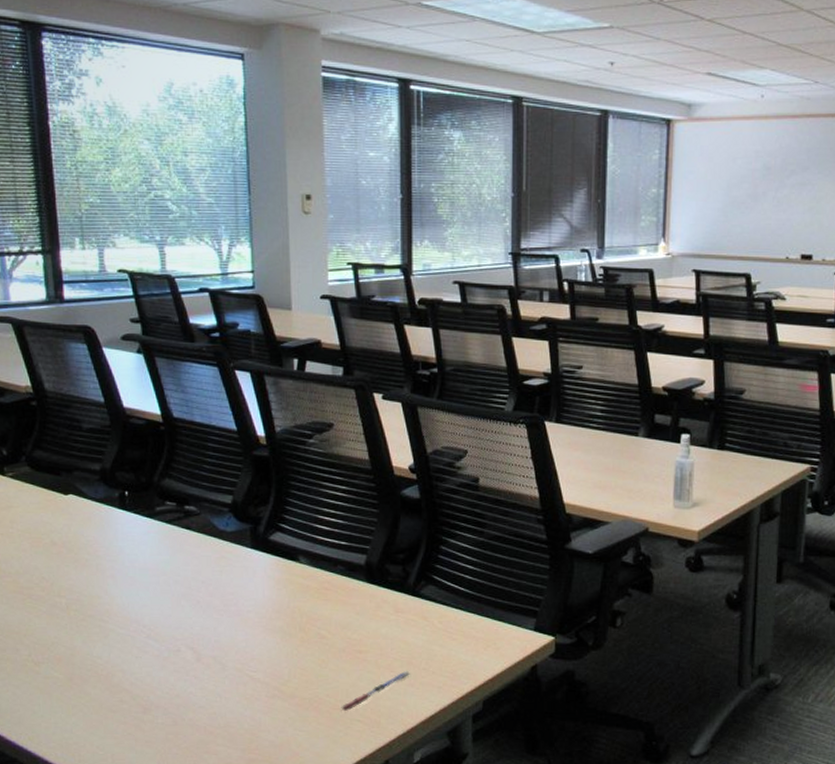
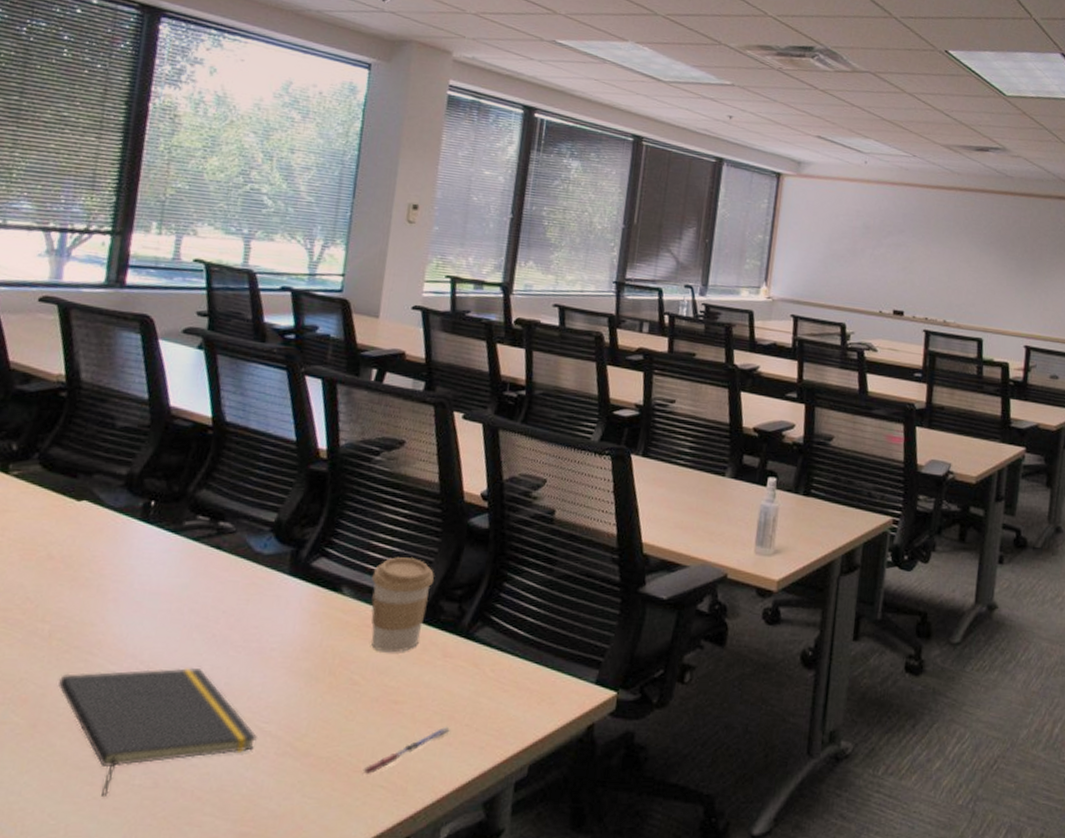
notepad: none [82,630,249,732] -> present [58,668,257,796]
coffee cup: none [323,528,377,611] -> present [371,557,434,653]

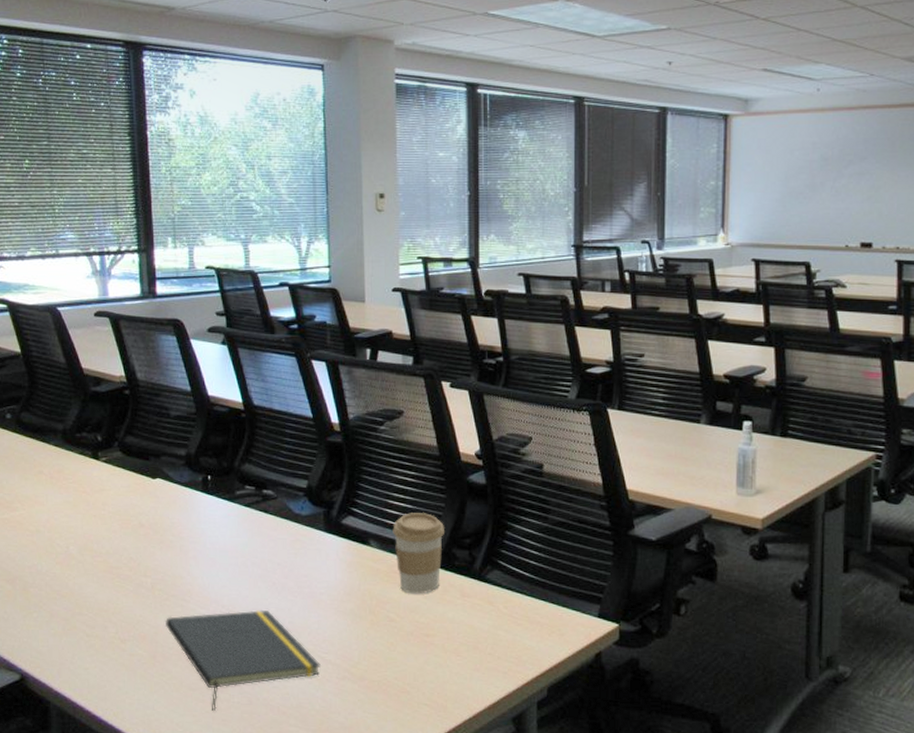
pen: present [363,727,450,775] -> none [408,656,476,695]

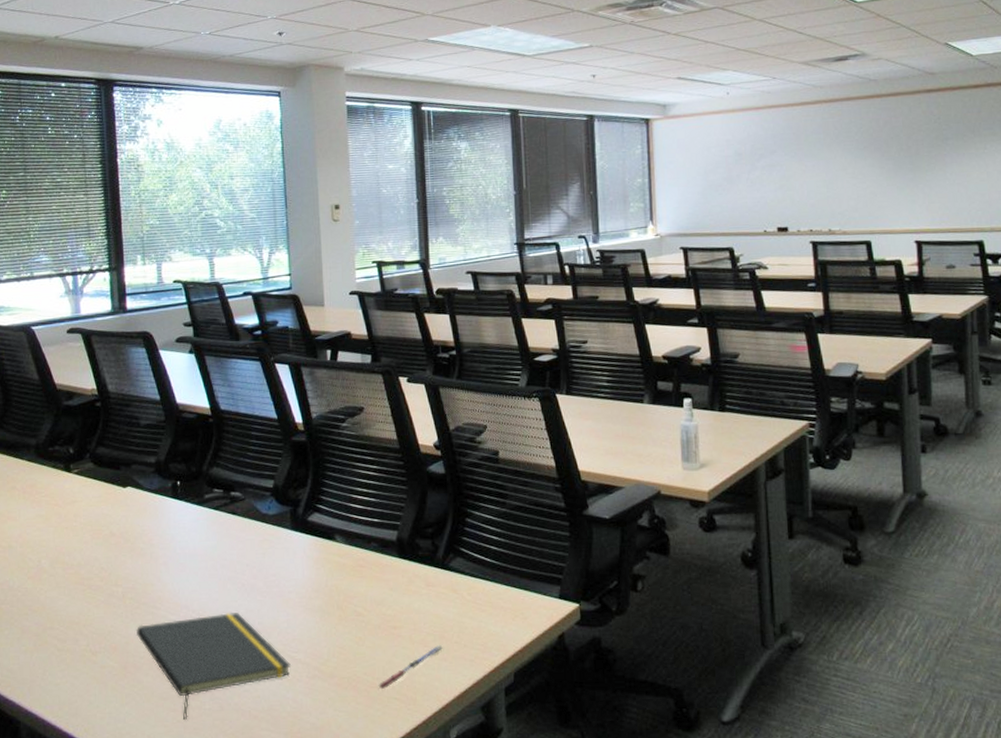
coffee cup: present [393,513,444,594] -> none [357,505,407,587]
pen: none [408,656,476,695] -> present [378,645,443,690]

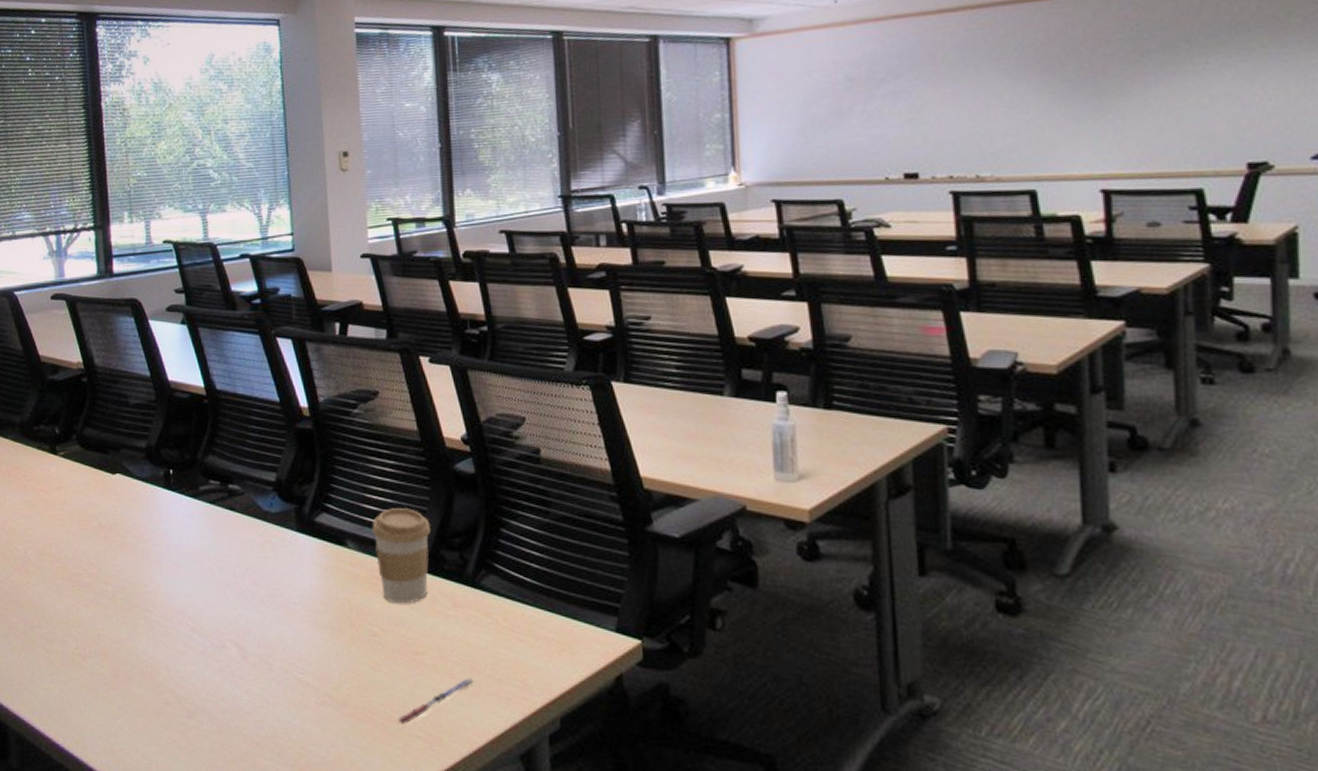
notepad: present [137,613,291,720] -> none [128,623,297,740]
coffee cup: none [357,505,407,587] -> present [372,508,430,604]

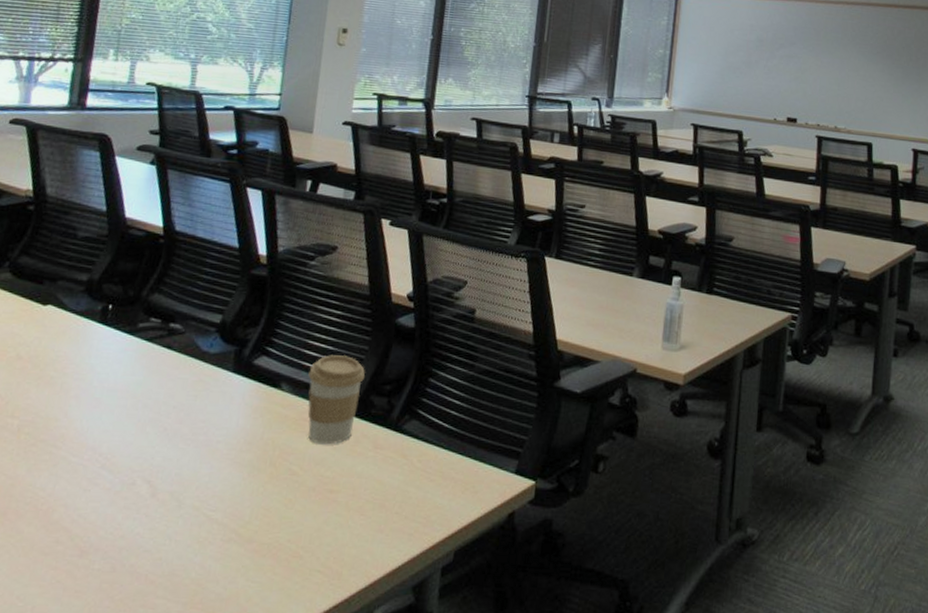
pen: present [397,678,474,725] -> none [301,515,381,561]

